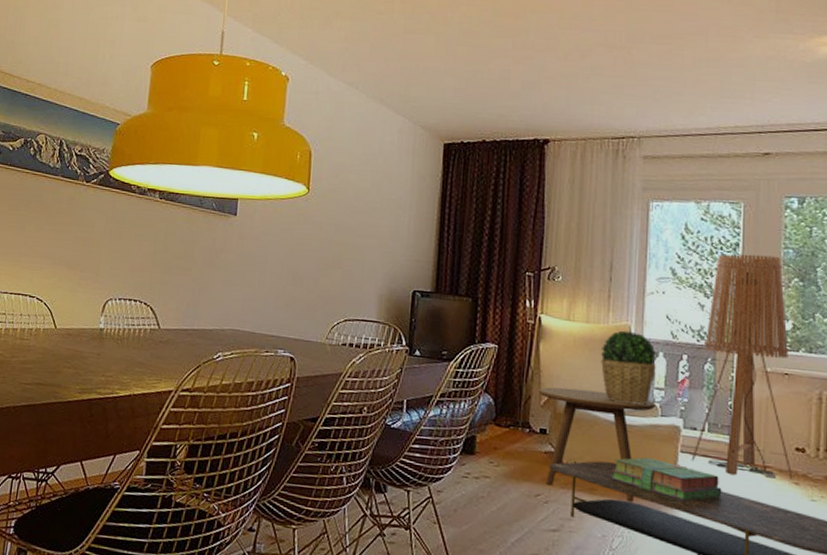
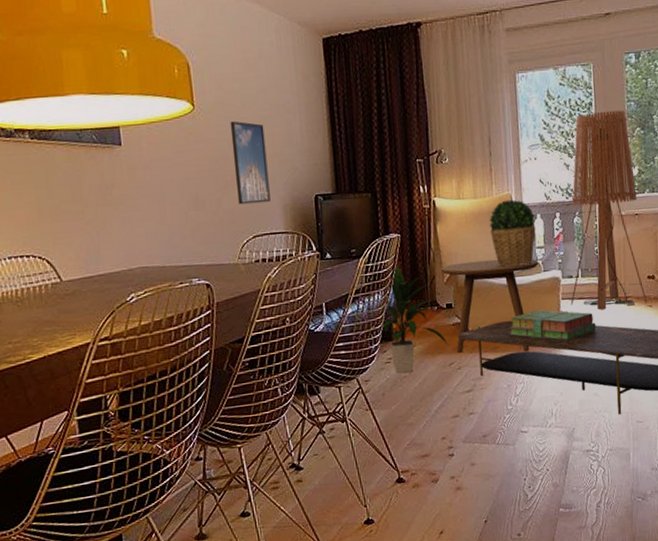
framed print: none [336,208,373,290] -> present [230,120,271,205]
indoor plant: none [461,377,537,494] -> present [380,266,449,373]

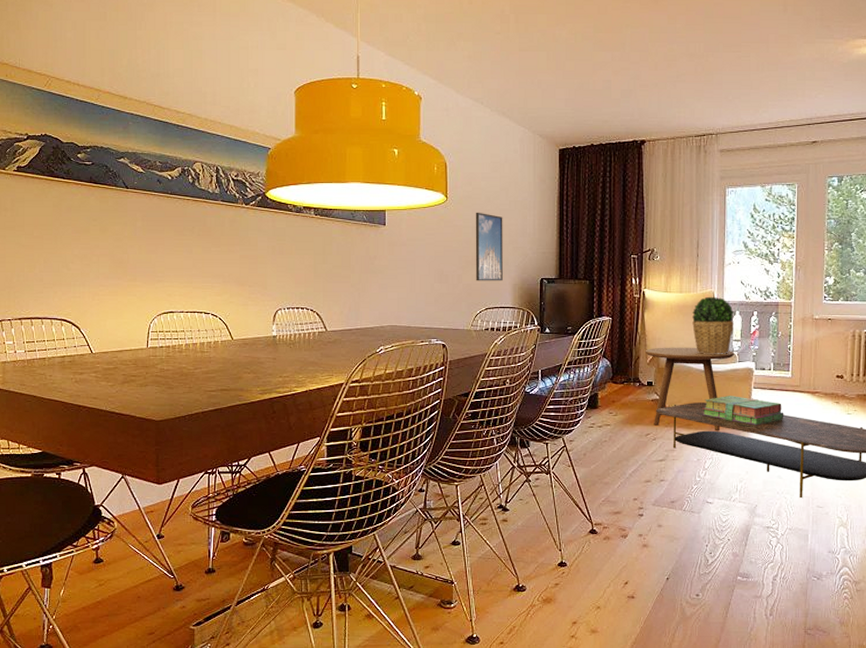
indoor plant: present [380,266,449,373] -> none [587,344,647,438]
floor lamp: present [571,110,648,310] -> none [762,226,835,402]

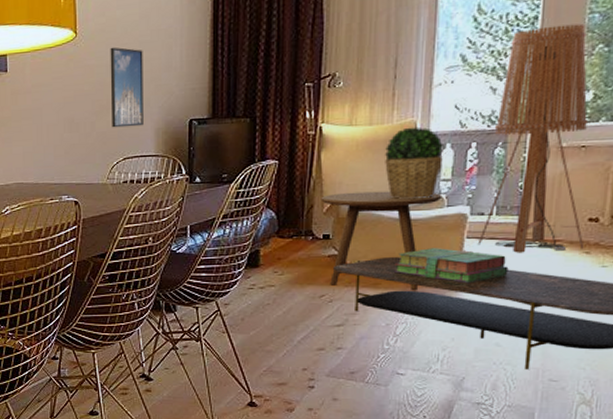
floor lamp: none [762,226,835,402] -> present [479,23,589,253]

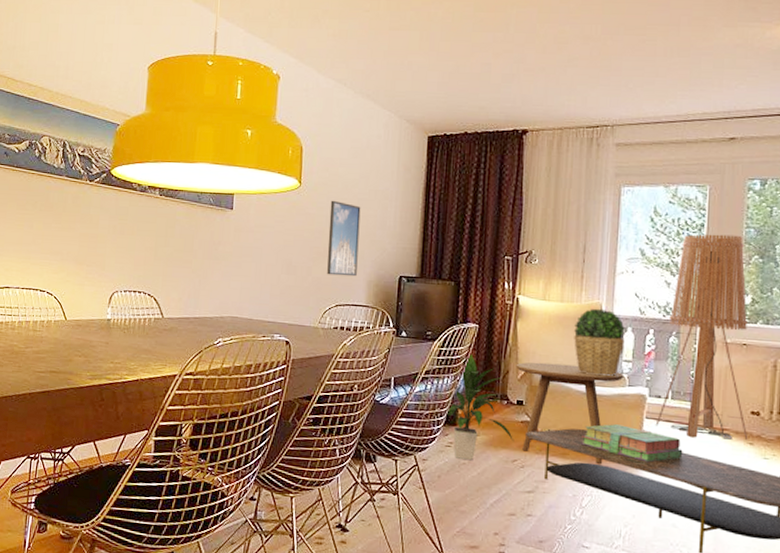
indoor plant: none [246,193,321,301] -> present [445,354,514,461]

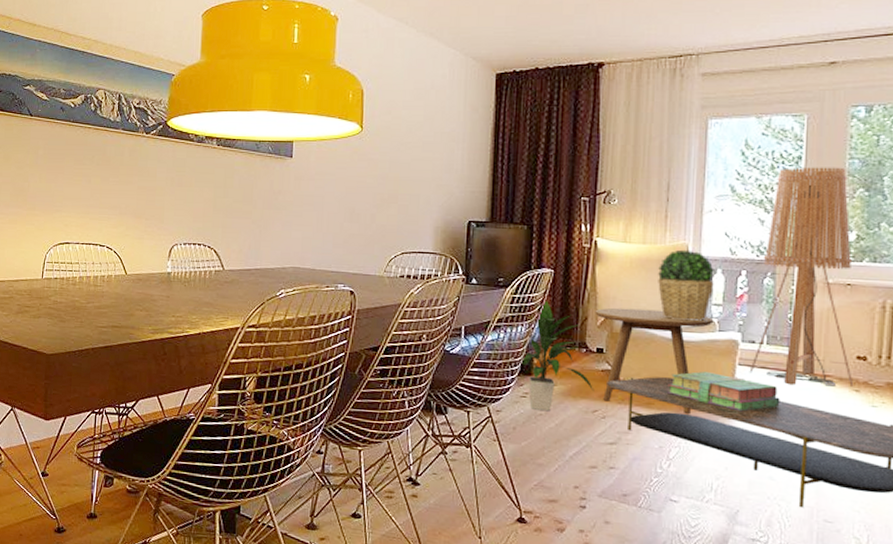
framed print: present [327,200,361,277] -> none [392,144,426,223]

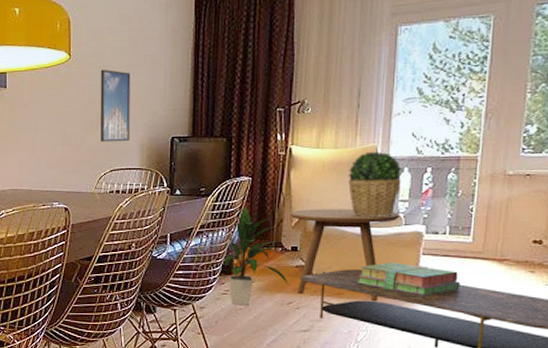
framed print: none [392,144,426,223] -> present [100,69,131,142]
floor lamp: present [750,167,854,387] -> none [433,64,533,270]

